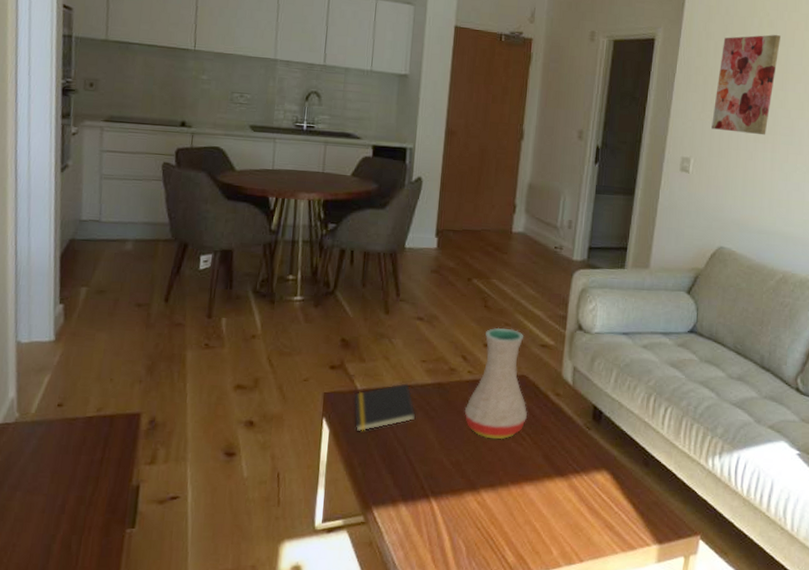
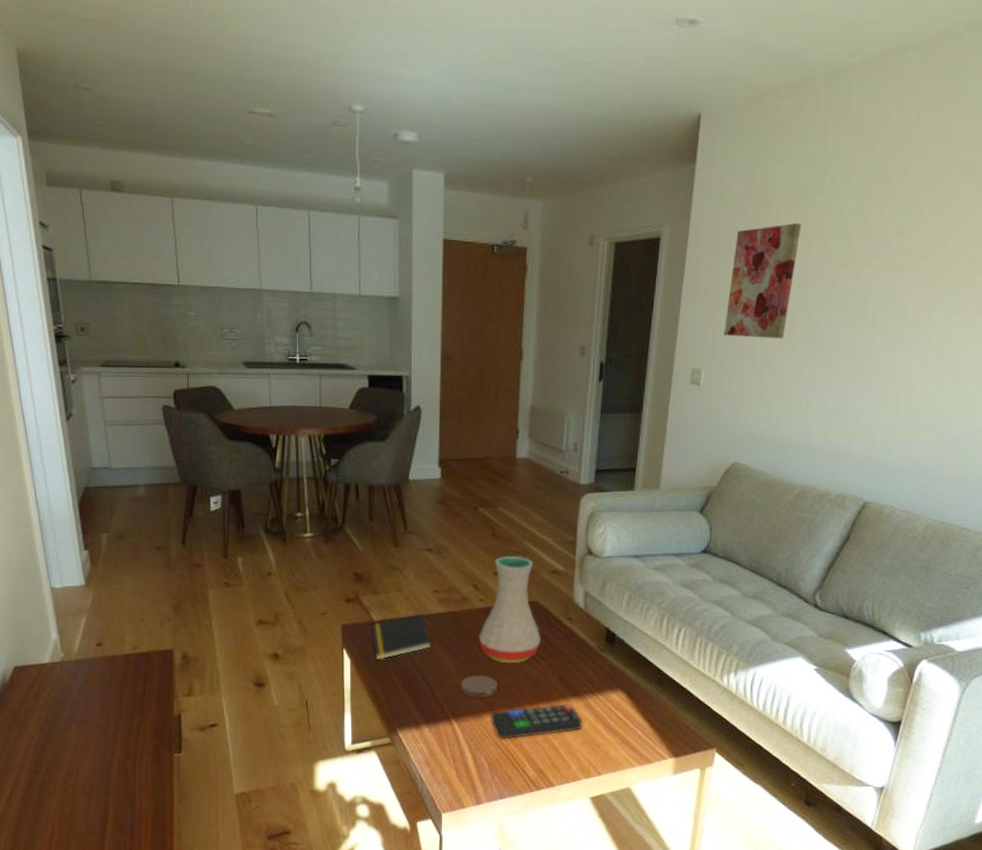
coaster: none [443,450,482,475] -> present [461,675,498,698]
remote control: none [471,483,567,521] -> present [491,703,583,739]

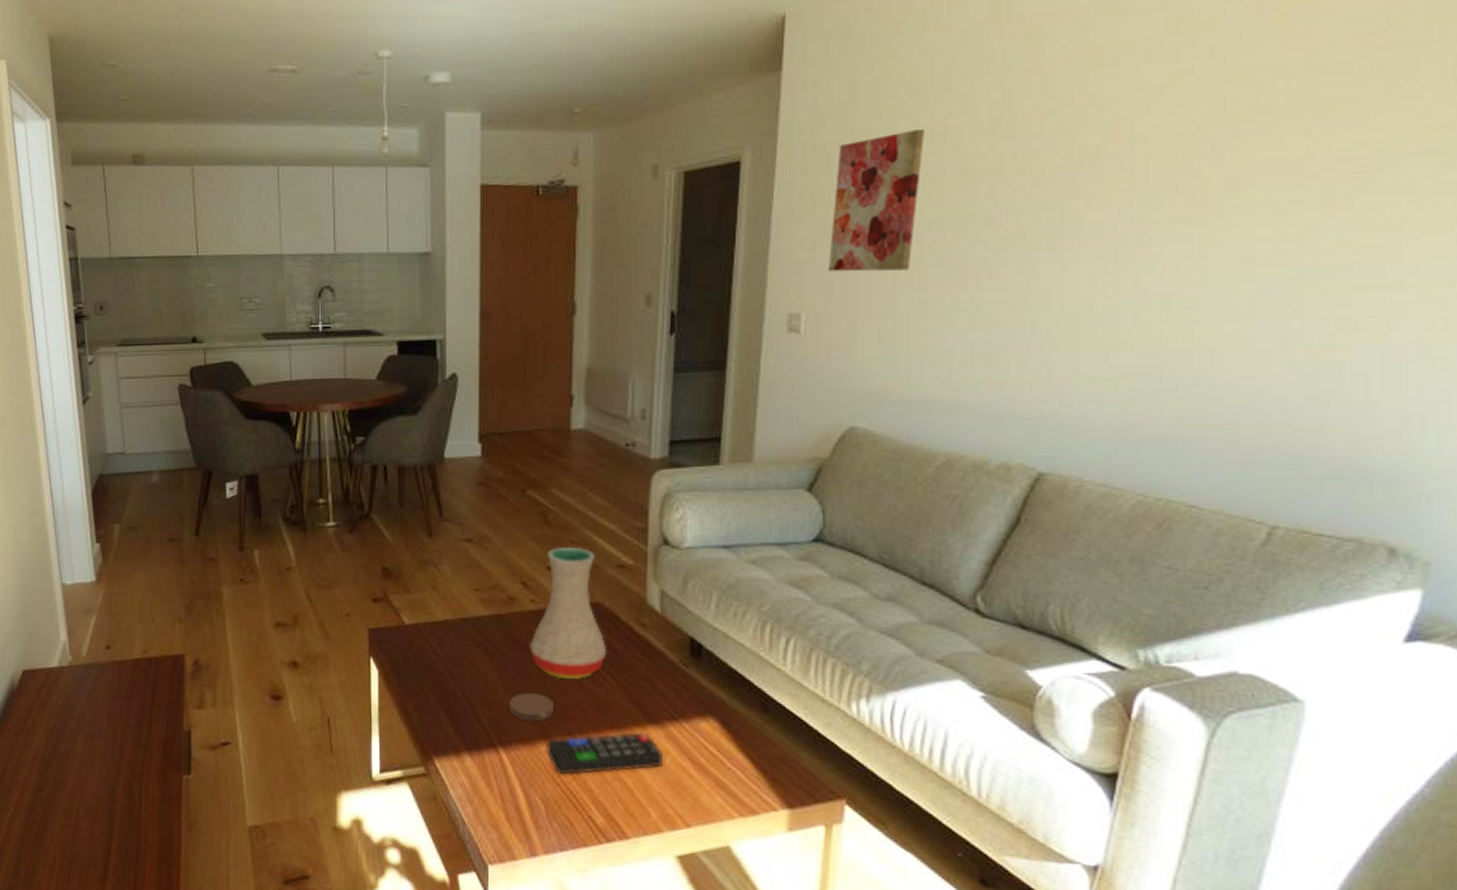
notepad: present [371,613,432,661] -> none [402,616,473,673]

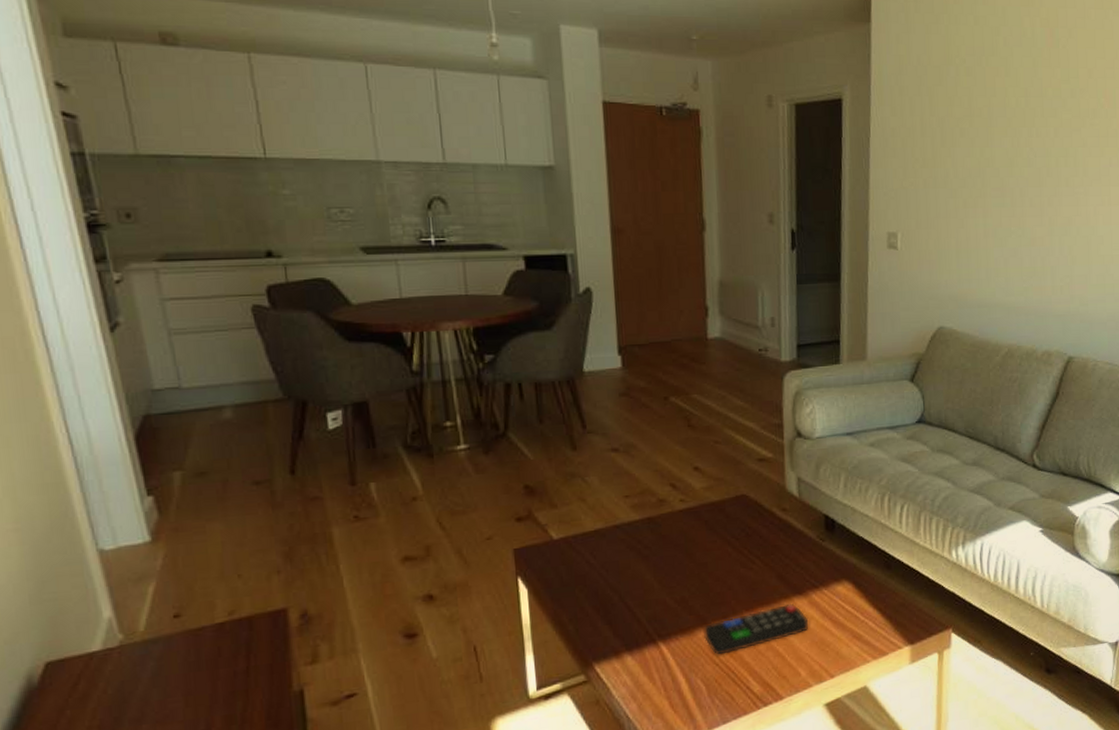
coaster: present [510,693,555,722] -> none [666,585,710,613]
vase: present [529,546,606,680] -> none [682,446,753,569]
wall art: present [828,128,924,272] -> none [916,83,981,199]

